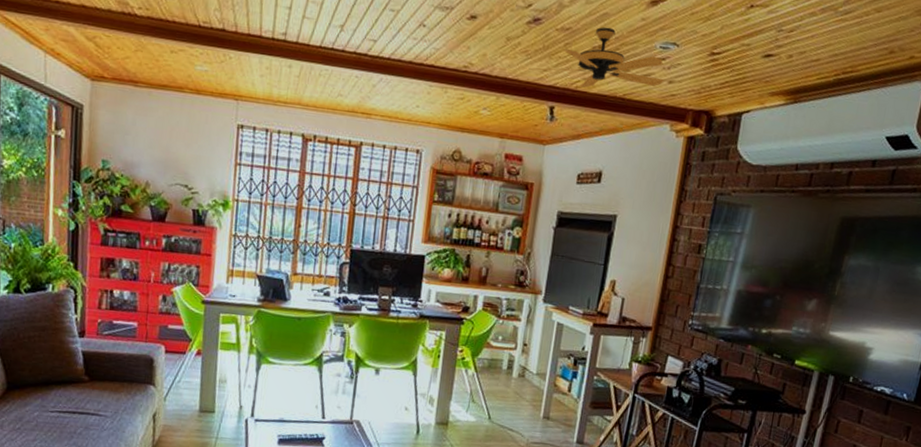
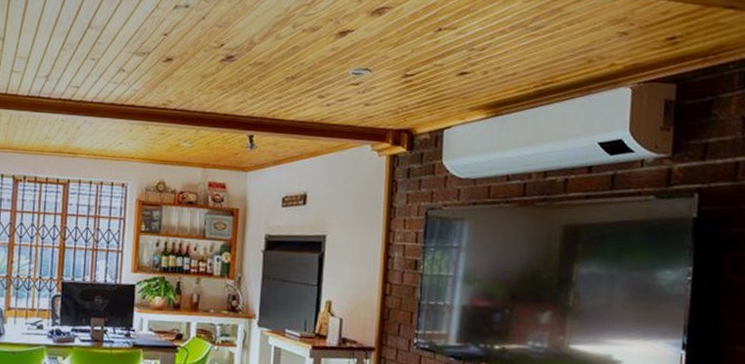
ceiling fan: present [528,27,664,89] -> none [225,59,360,117]

